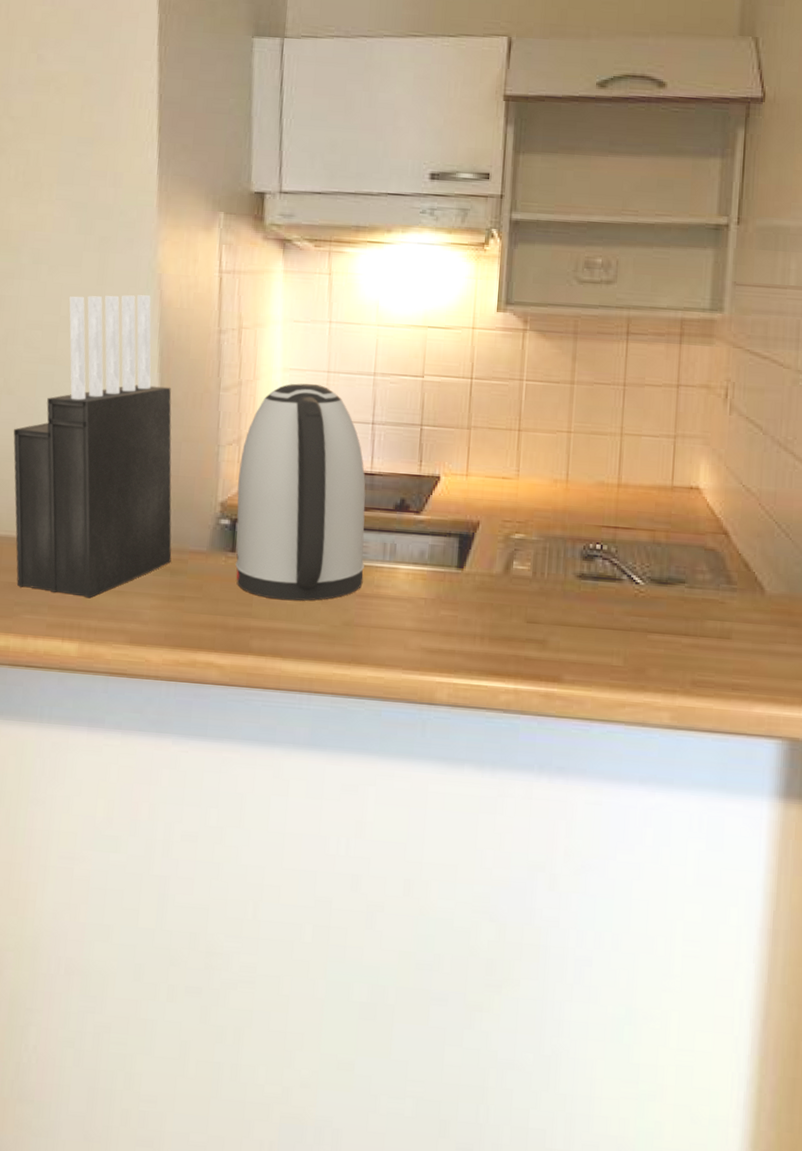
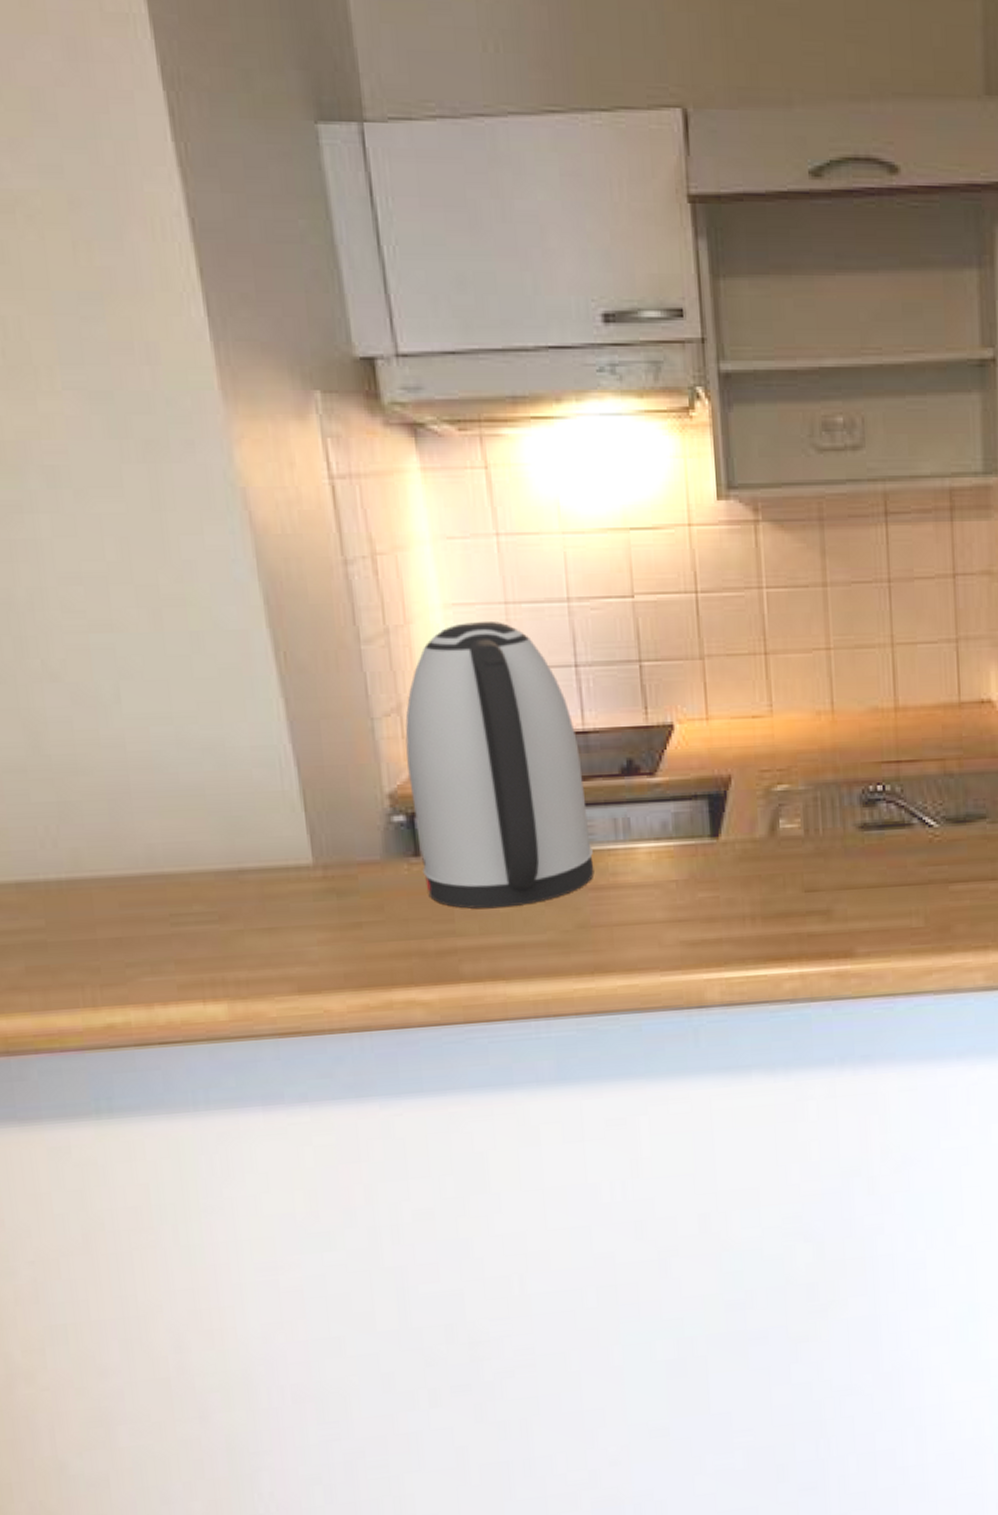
knife block: present [13,295,172,599] -> none [70,520,335,944]

